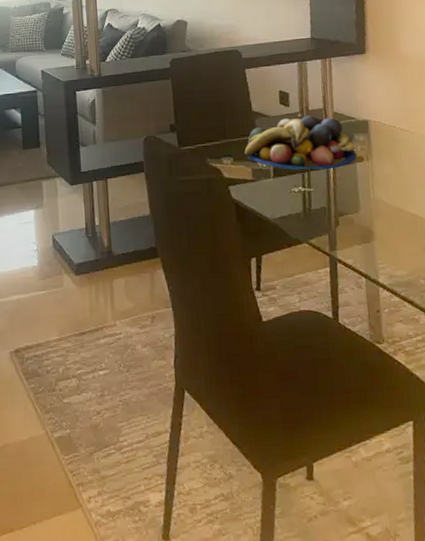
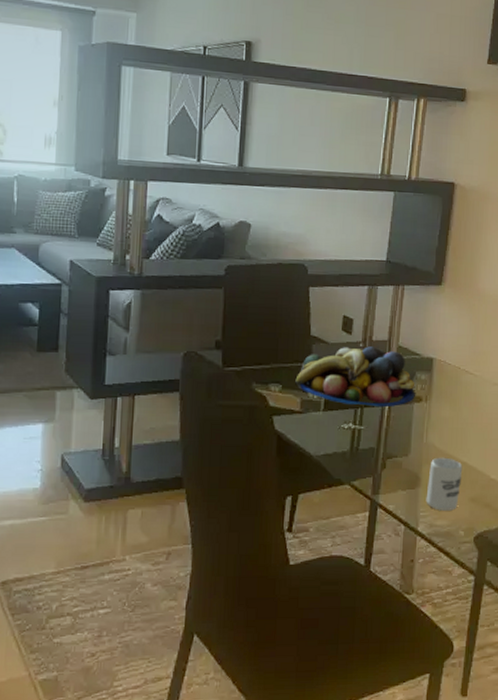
cup: none [381,211,414,262] -> present [426,457,463,511]

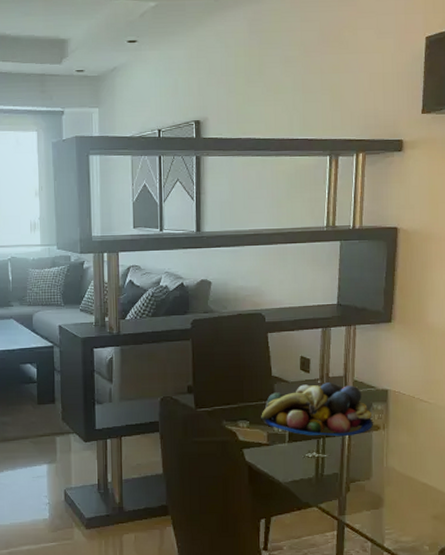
cup: present [426,457,463,511] -> none [390,479,424,528]

